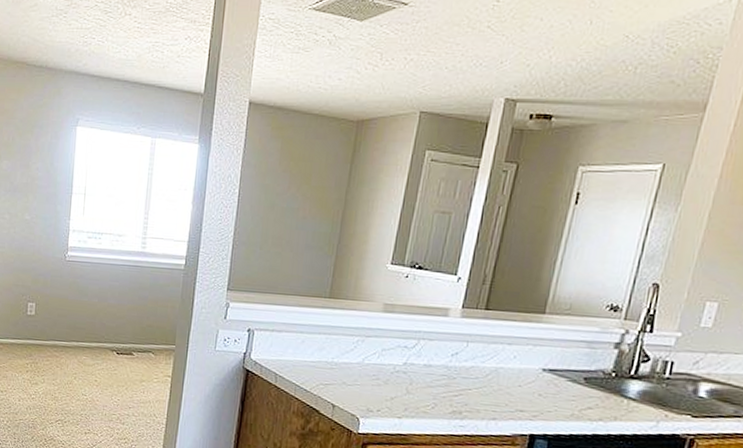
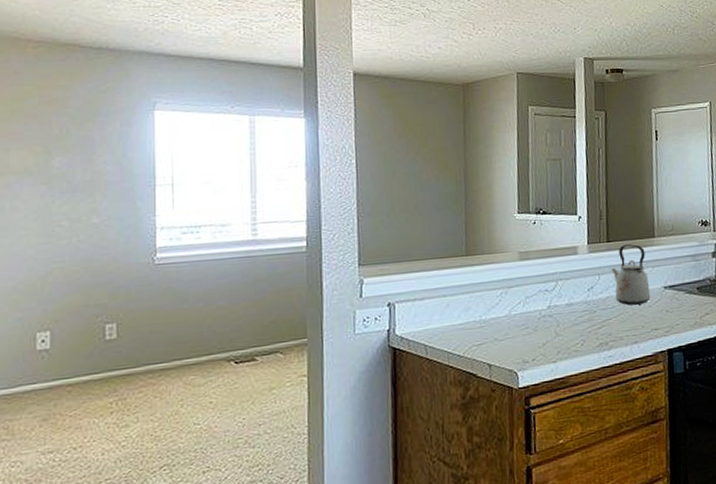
kettle: none [481,316,529,382] -> present [611,244,651,306]

